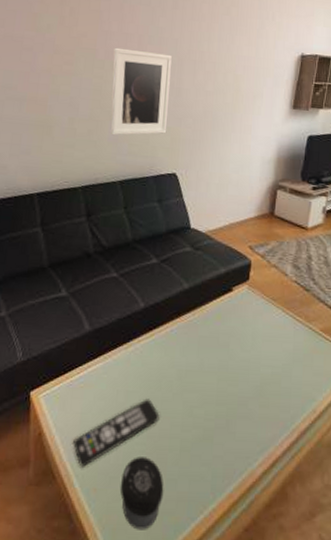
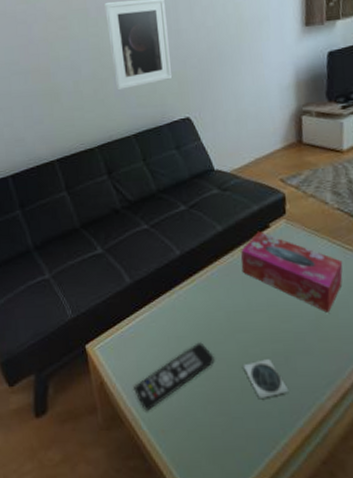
jar: present [120,457,164,530] -> none [186,398,232,467]
coaster: none [185,421,225,461] -> present [242,359,289,398]
tissue box: none [200,293,292,380] -> present [241,231,343,313]

